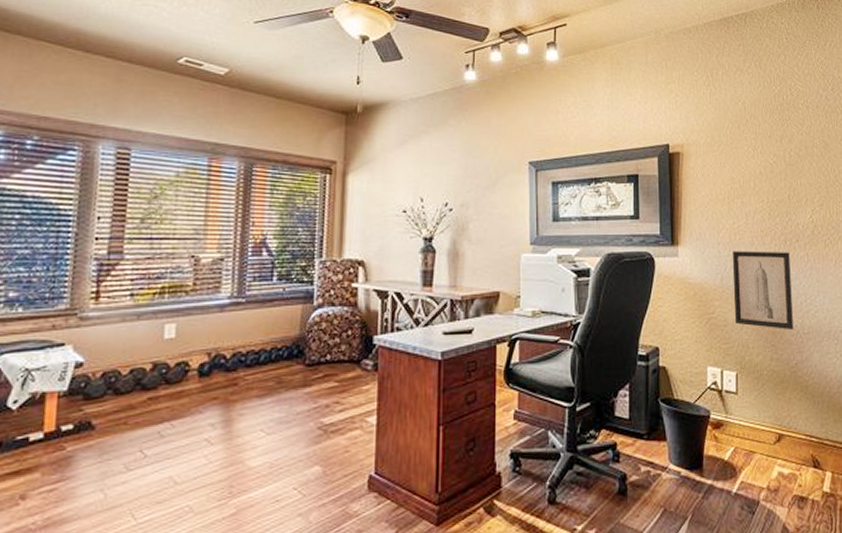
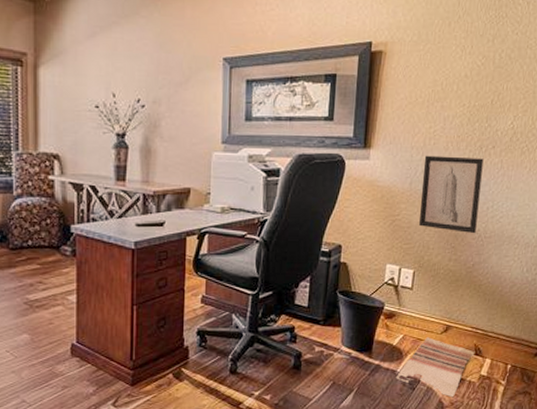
rug: none [732,449,813,522] -> present [395,337,475,398]

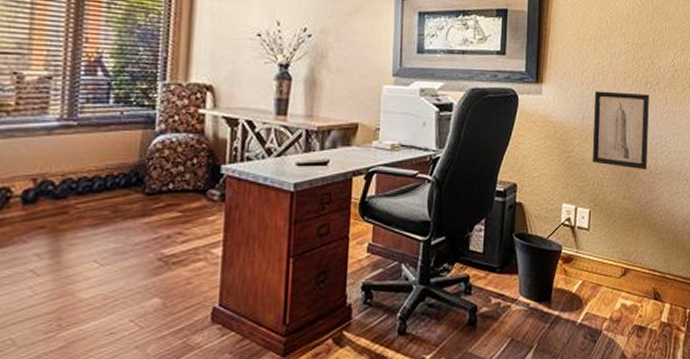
rug: present [395,337,475,398] -> none [576,282,654,349]

